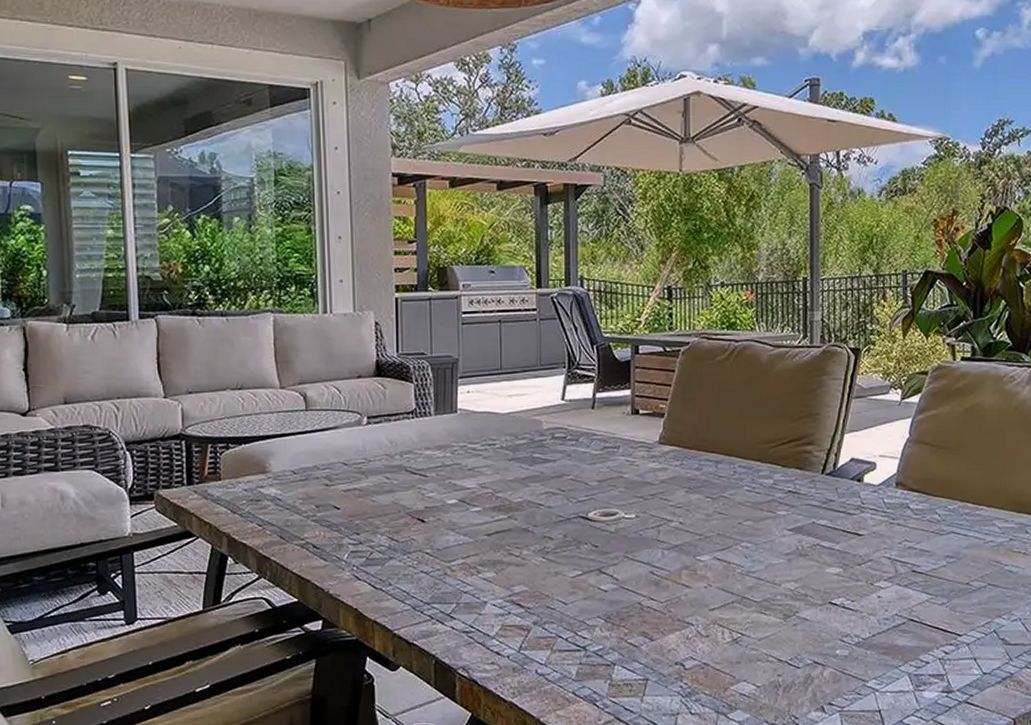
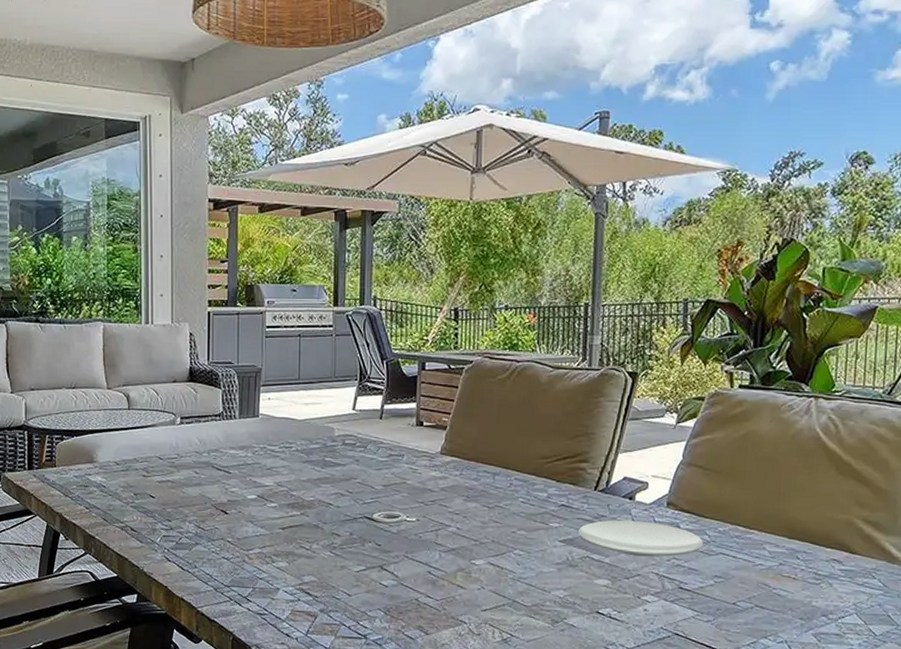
plate: none [807,503,933,541] -> present [579,520,703,557]

